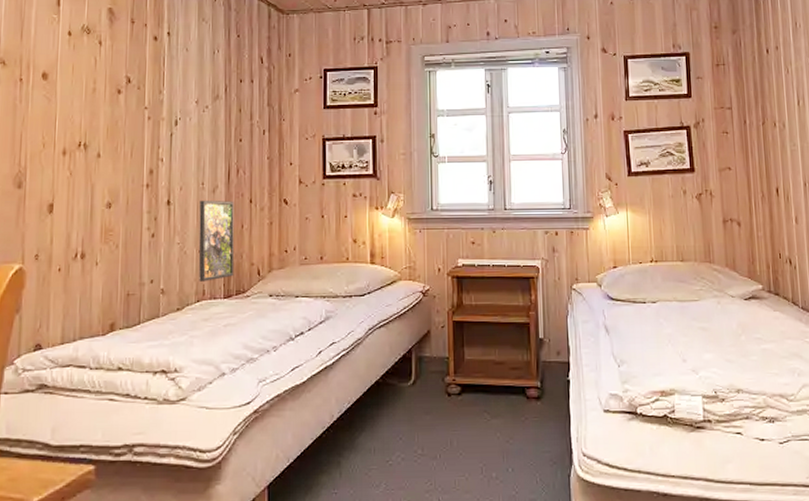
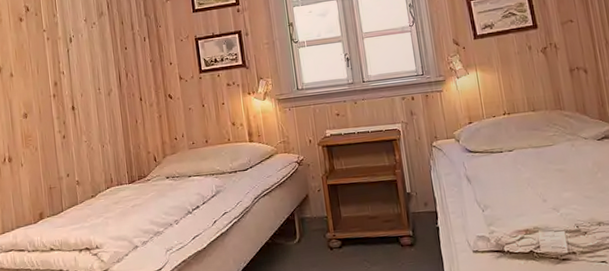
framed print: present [198,200,235,282] -> none [98,100,135,172]

